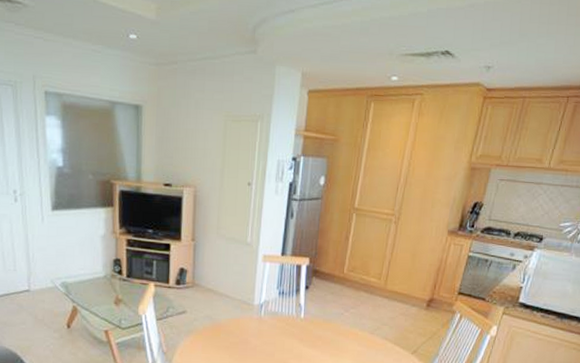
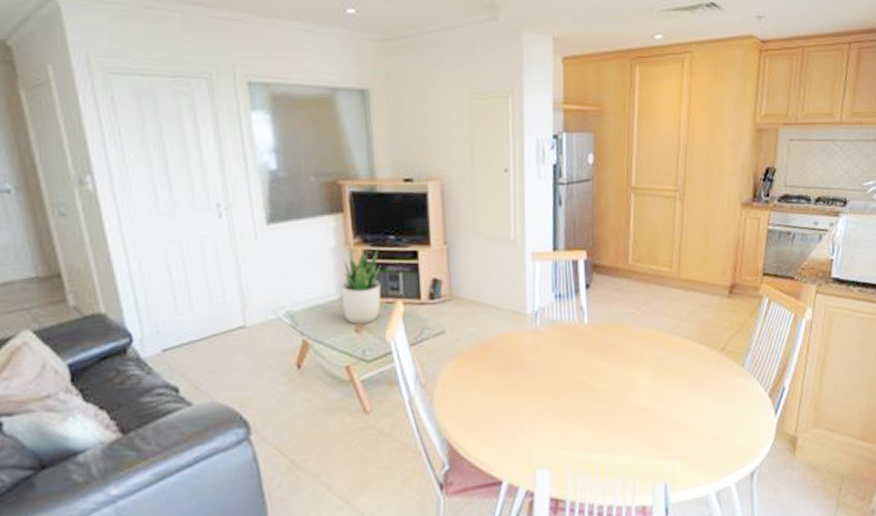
planter: none [106,239,140,299] -> present [342,249,381,324]

